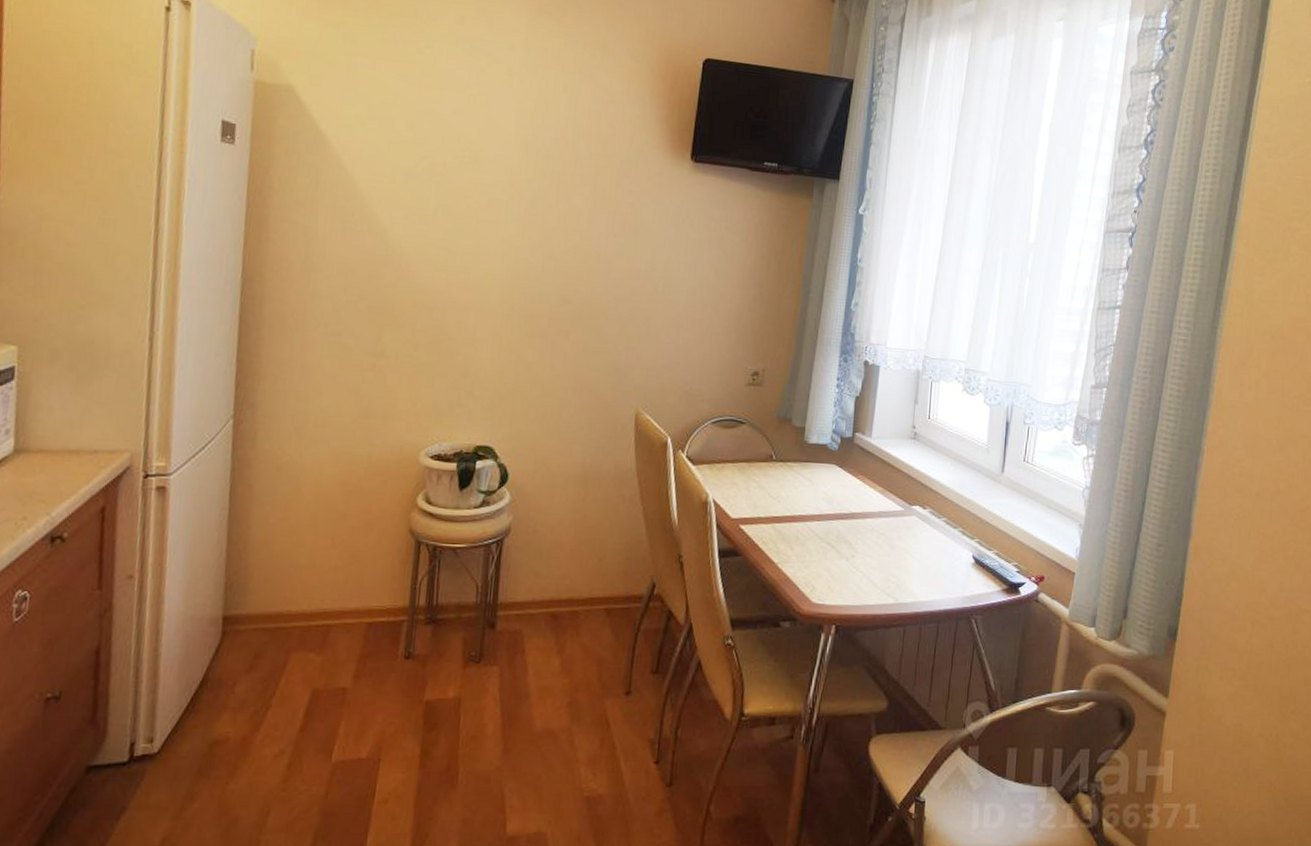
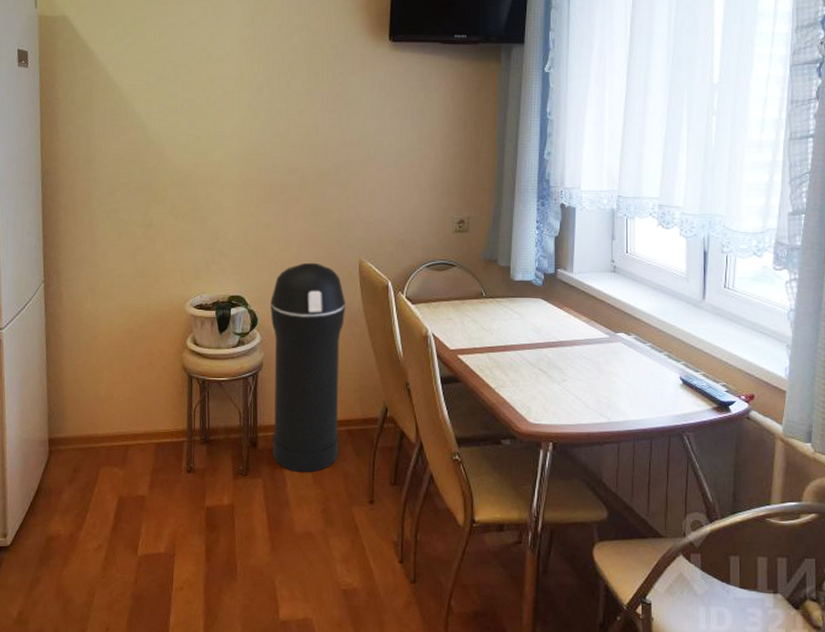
trash can: none [514,410,617,660] -> present [270,262,346,473]

